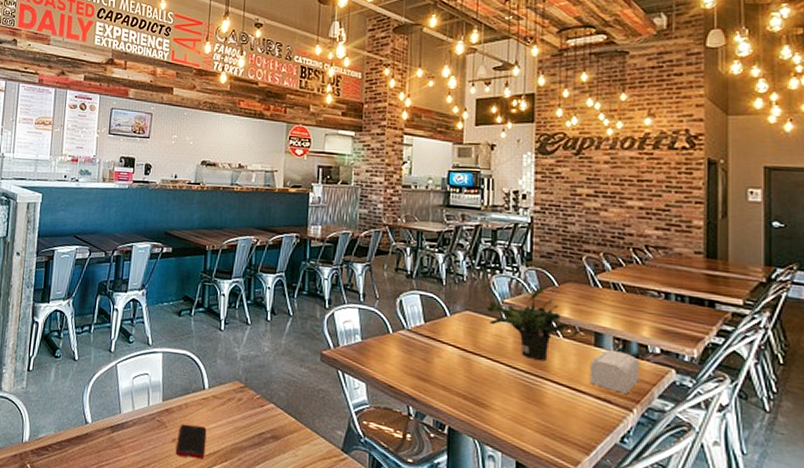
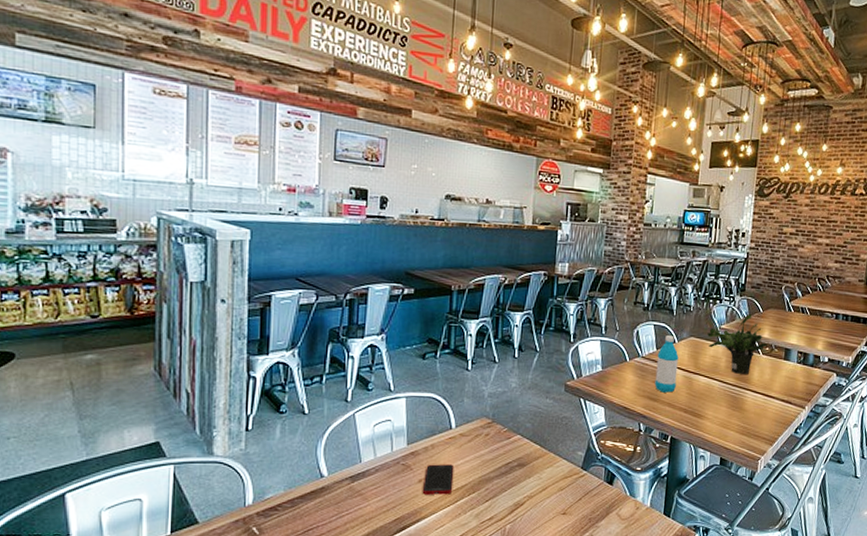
water bottle: none [424,307,452,374] -> present [655,335,679,393]
tissue box: present [590,349,639,394] -> none [778,361,813,395]

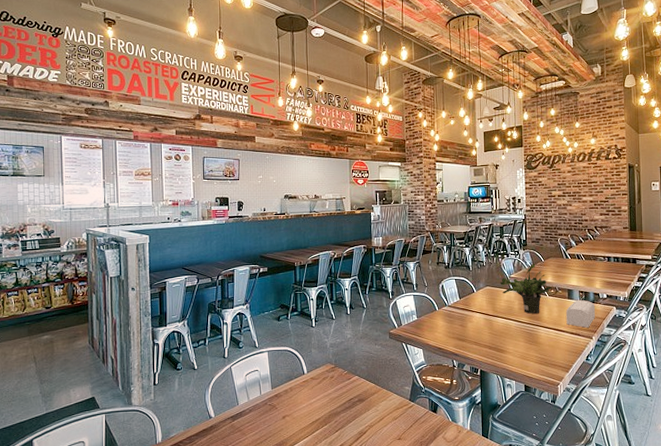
cell phone: present [422,464,455,495] -> none [286,403,310,428]
water bottle: present [655,335,679,393] -> none [461,287,479,334]
tissue box: none [778,361,813,395] -> present [566,299,595,328]

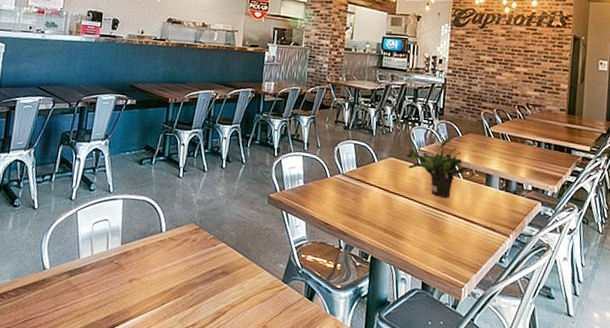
tissue box: present [566,299,595,328] -> none [480,187,516,223]

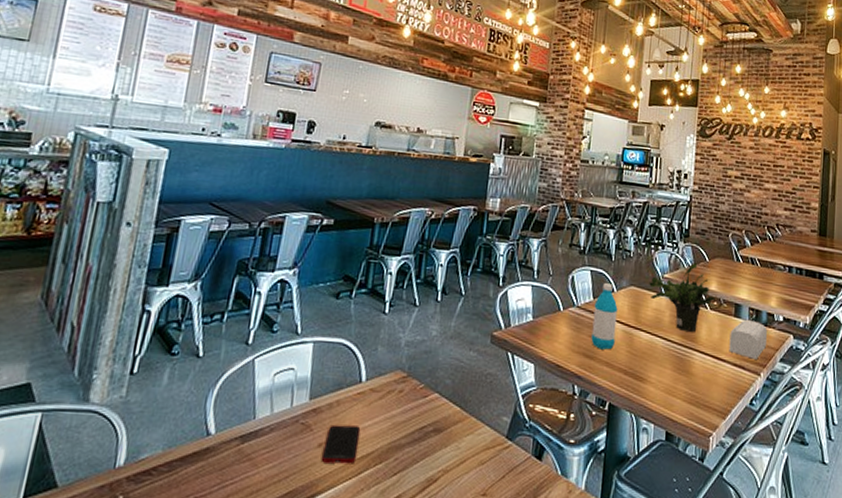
cell phone: none [132,265,163,297] -> present [321,424,361,464]
water bottle: none [355,154,379,211] -> present [591,283,618,350]
tissue box: none [480,187,516,223] -> present [729,319,767,359]

